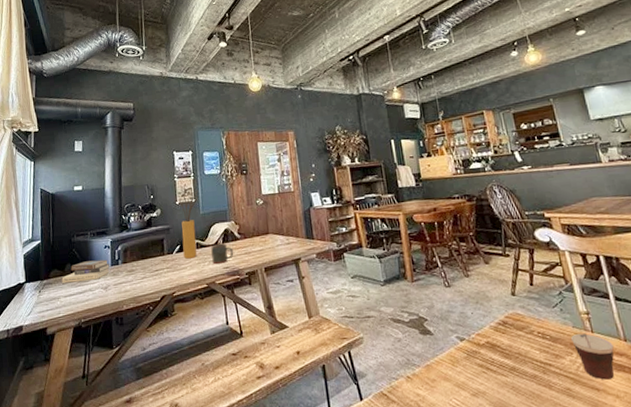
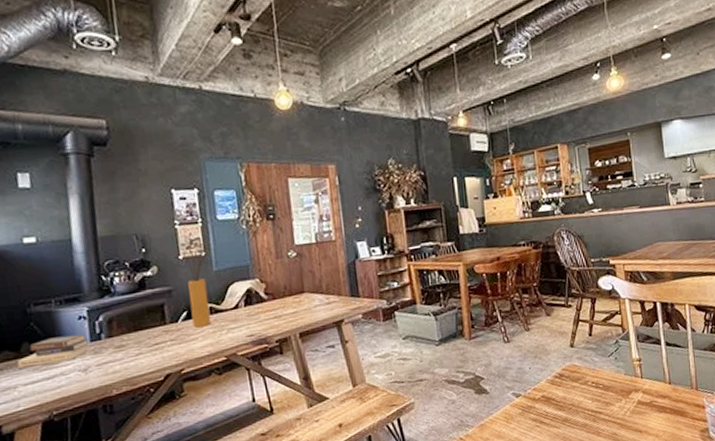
mug: present [211,243,233,264] -> none [229,306,259,332]
cup: present [571,333,614,380] -> none [622,380,659,422]

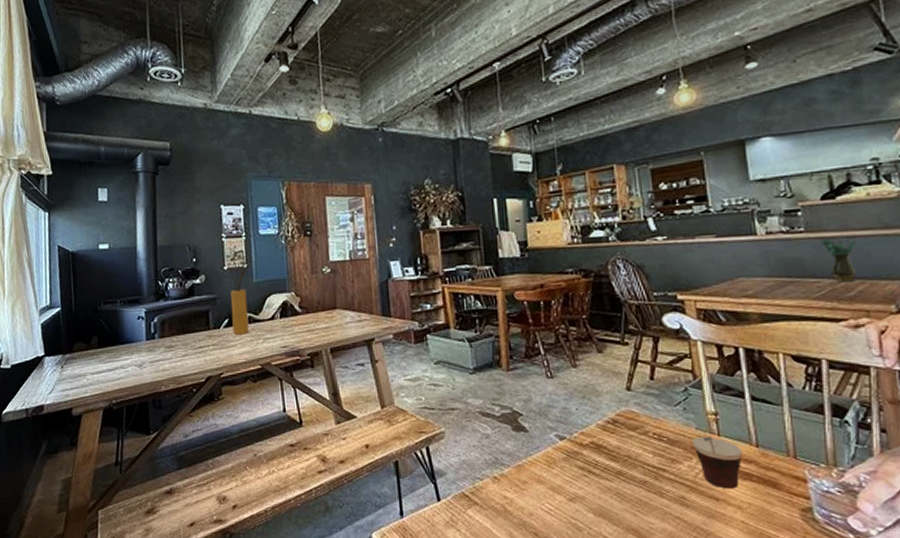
books: present [17,333,88,368] -> none [87,332,144,359]
cup: none [622,380,659,422] -> present [693,437,742,489]

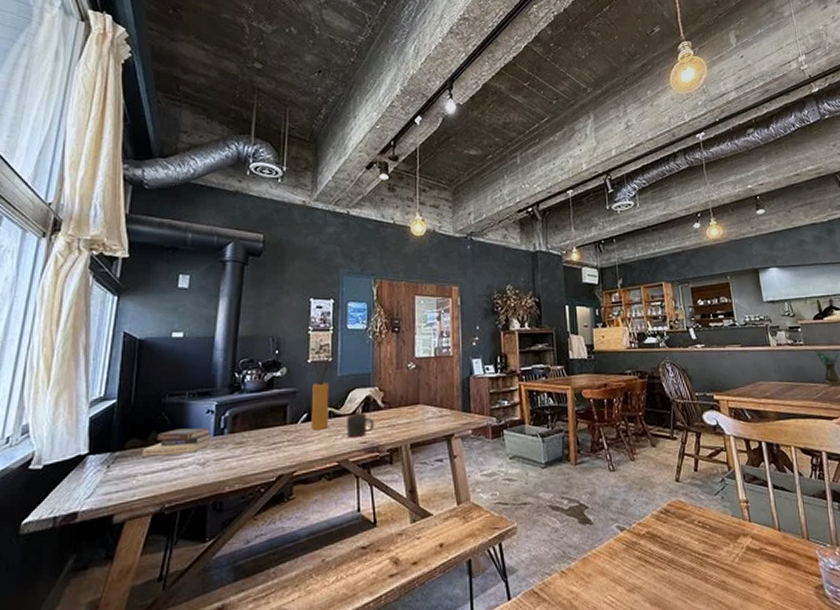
books: none [87,332,144,359] -> present [142,427,211,457]
mug: none [266,318,293,342] -> present [347,413,373,437]
cup: present [693,437,742,489] -> none [730,523,769,572]

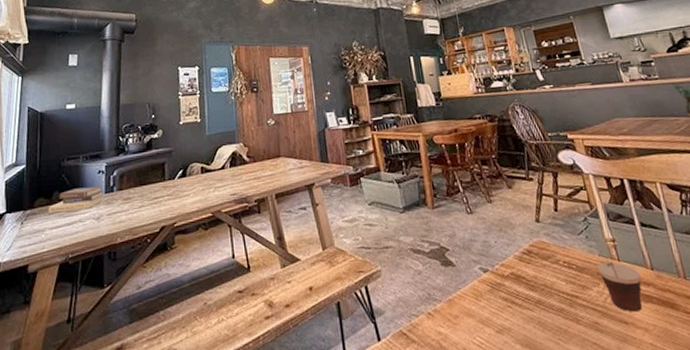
vase: present [311,345,337,430] -> none [182,107,205,185]
mug: present [347,413,373,437] -> none [217,167,241,190]
cup: none [730,523,769,572] -> present [597,262,642,312]

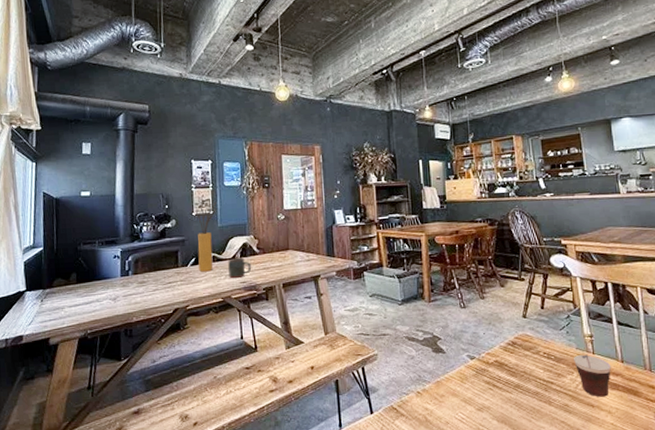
books: present [48,186,103,214] -> none [66,270,119,293]
vase: none [182,107,205,185] -> present [195,200,217,272]
mug: none [217,167,241,190] -> present [228,257,251,278]

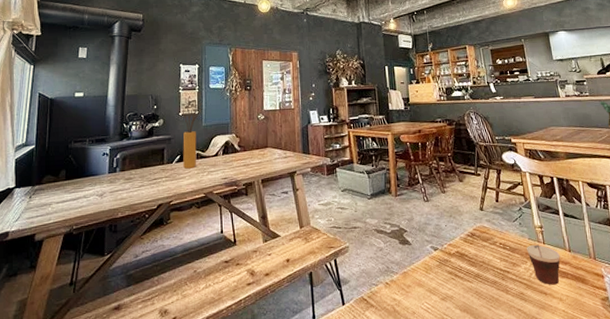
mug: present [228,257,251,278] -> none [211,155,232,174]

